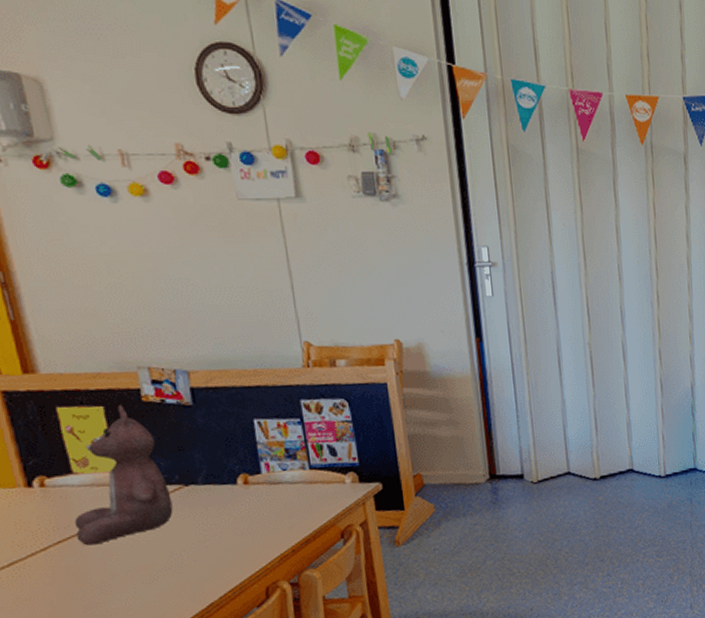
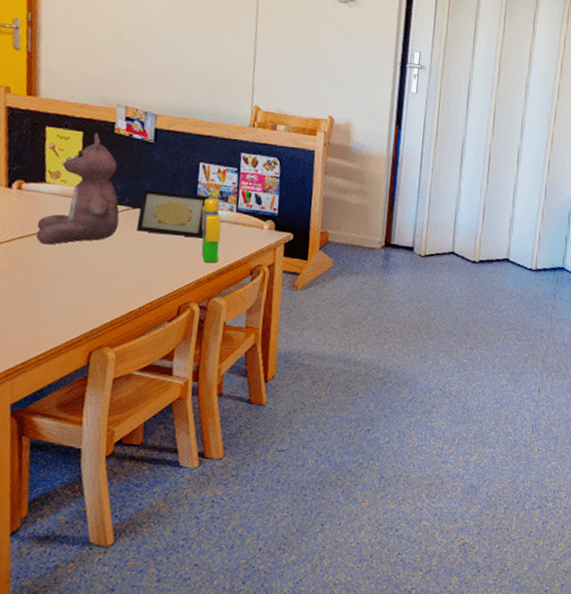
picture frame: none [192,456,278,512] -> present [136,189,210,239]
toy block figure: none [268,458,301,534] -> present [201,198,222,263]

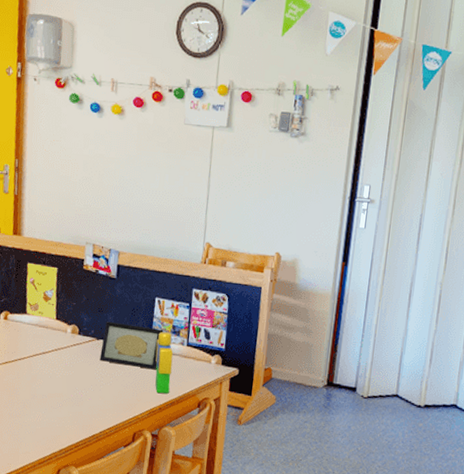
stuffed animal: present [36,133,120,245] -> none [18,269,86,370]

